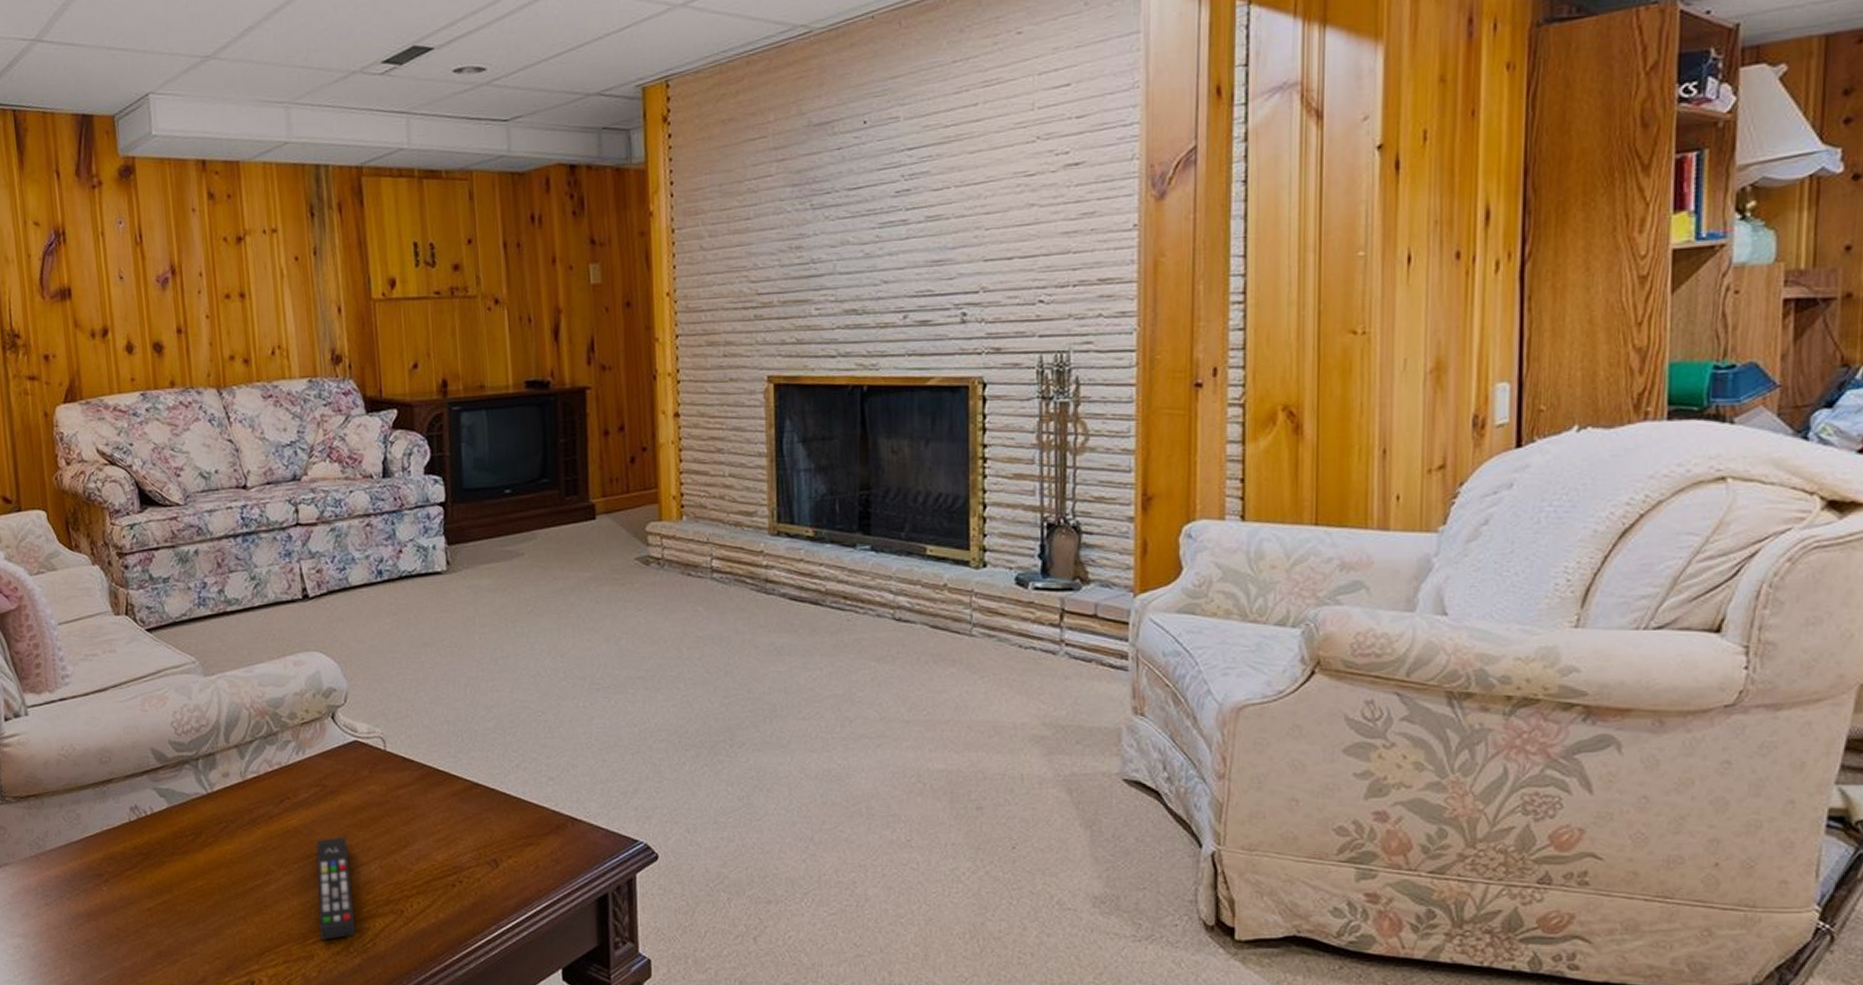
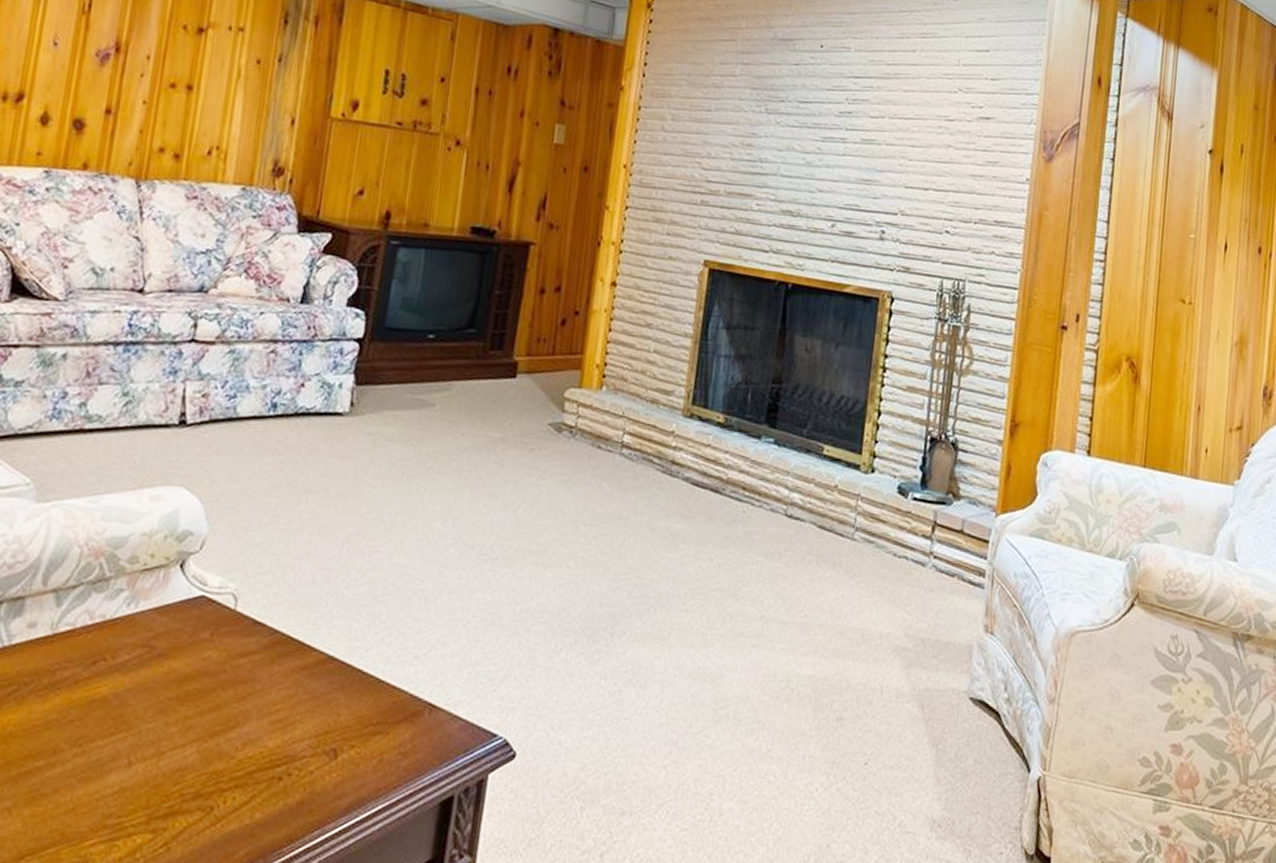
remote control: present [316,837,356,940] -> none [102,711,165,842]

